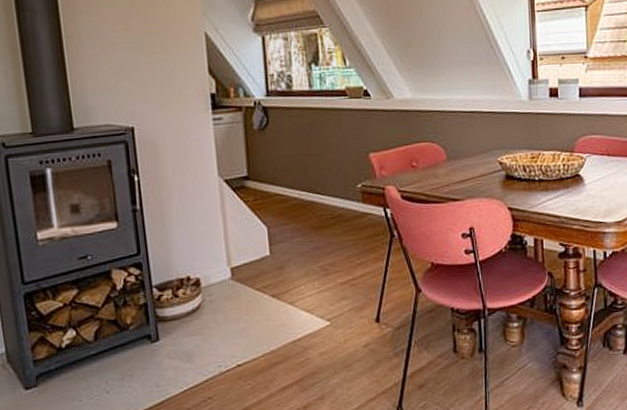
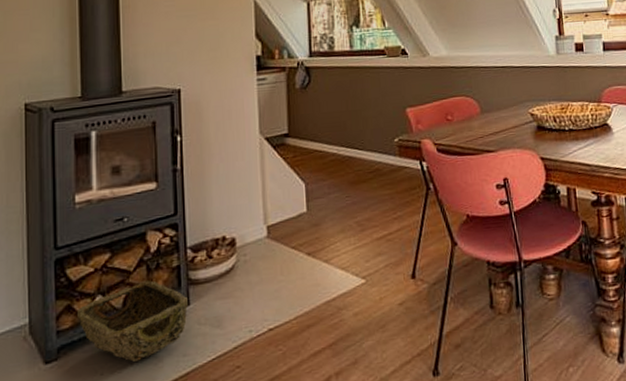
woven basket: none [50,316,158,390] -> present [76,280,188,362]

